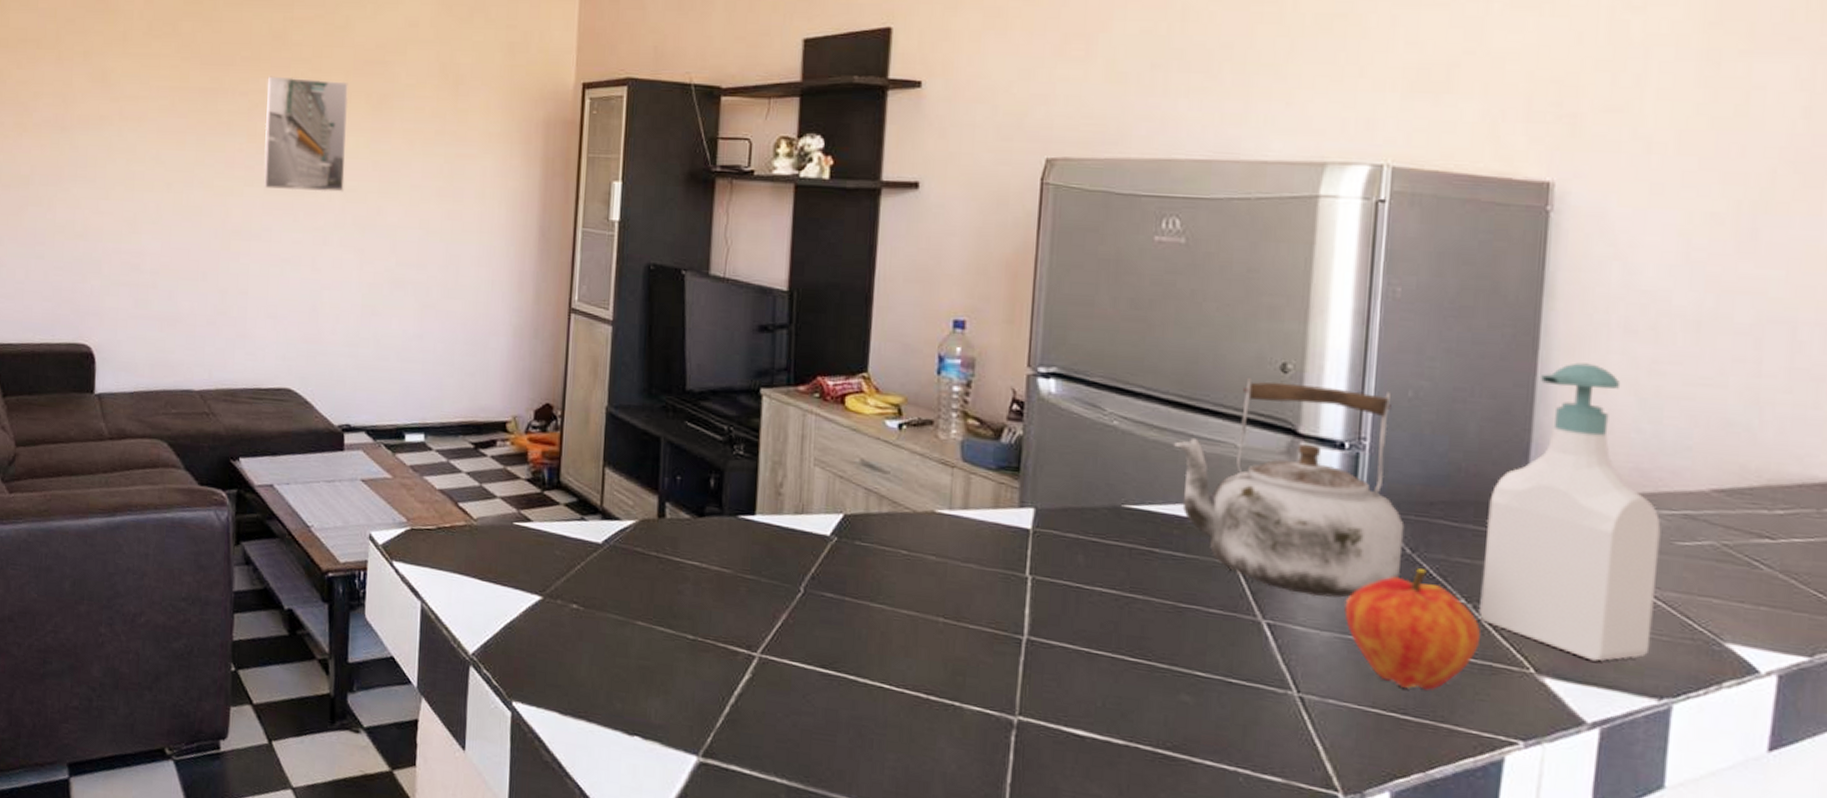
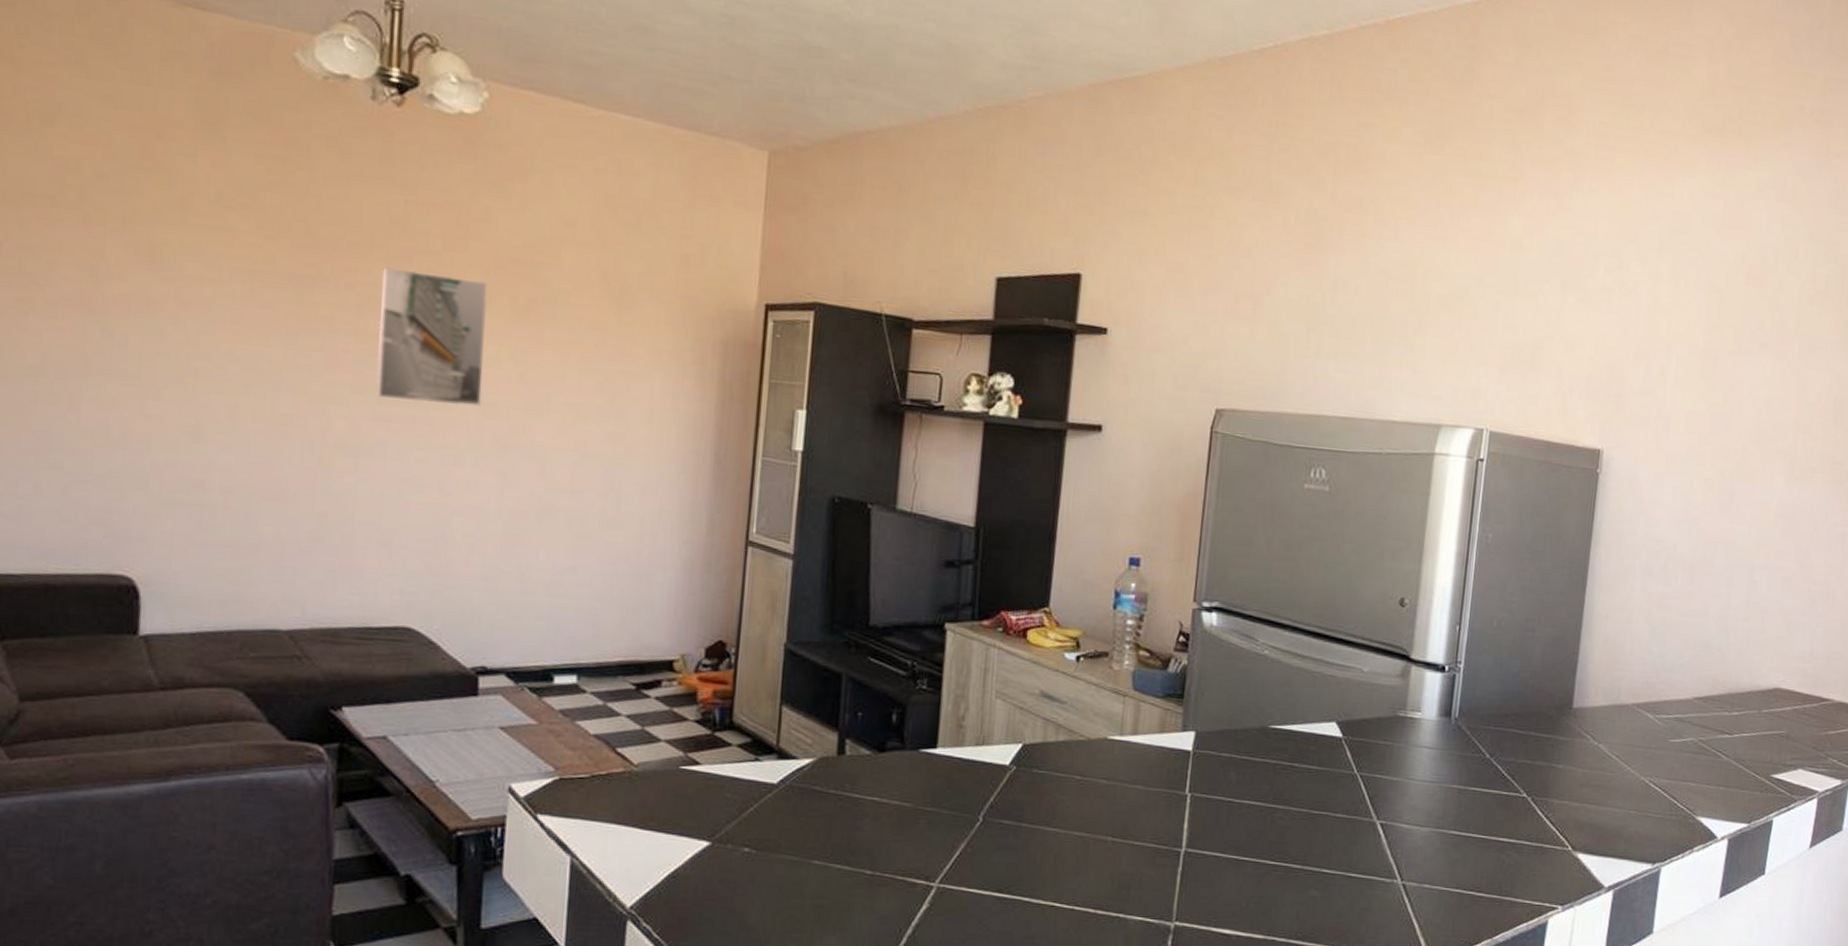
kettle: present [1174,378,1405,598] -> none [1313,611,1486,798]
fruit: present [1344,568,1480,690] -> none [1439,770,1536,870]
soap bottle: present [1478,362,1661,661] -> none [1535,597,1661,838]

